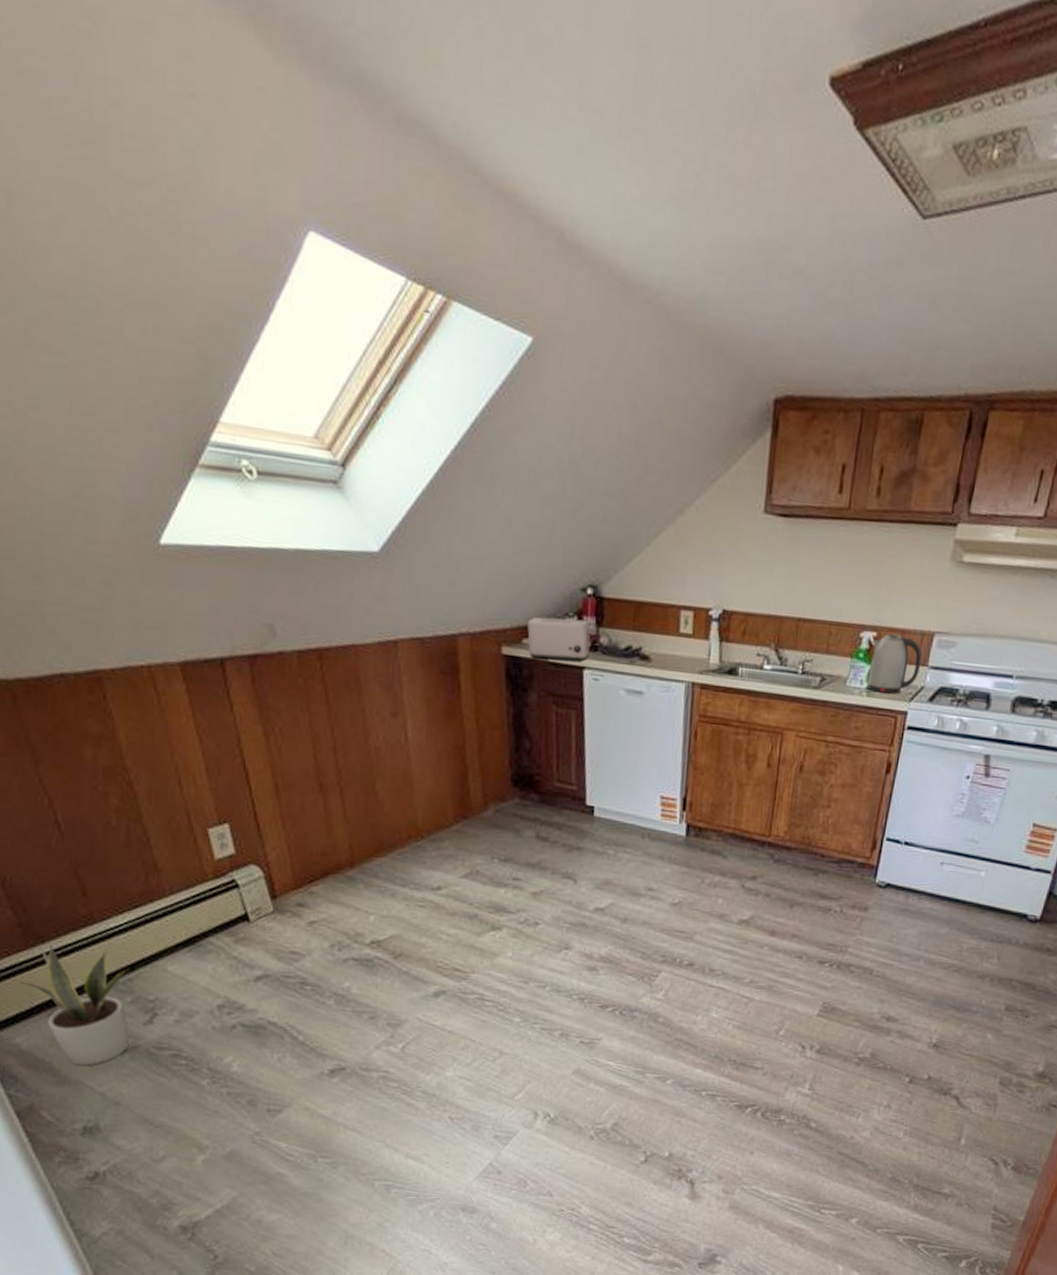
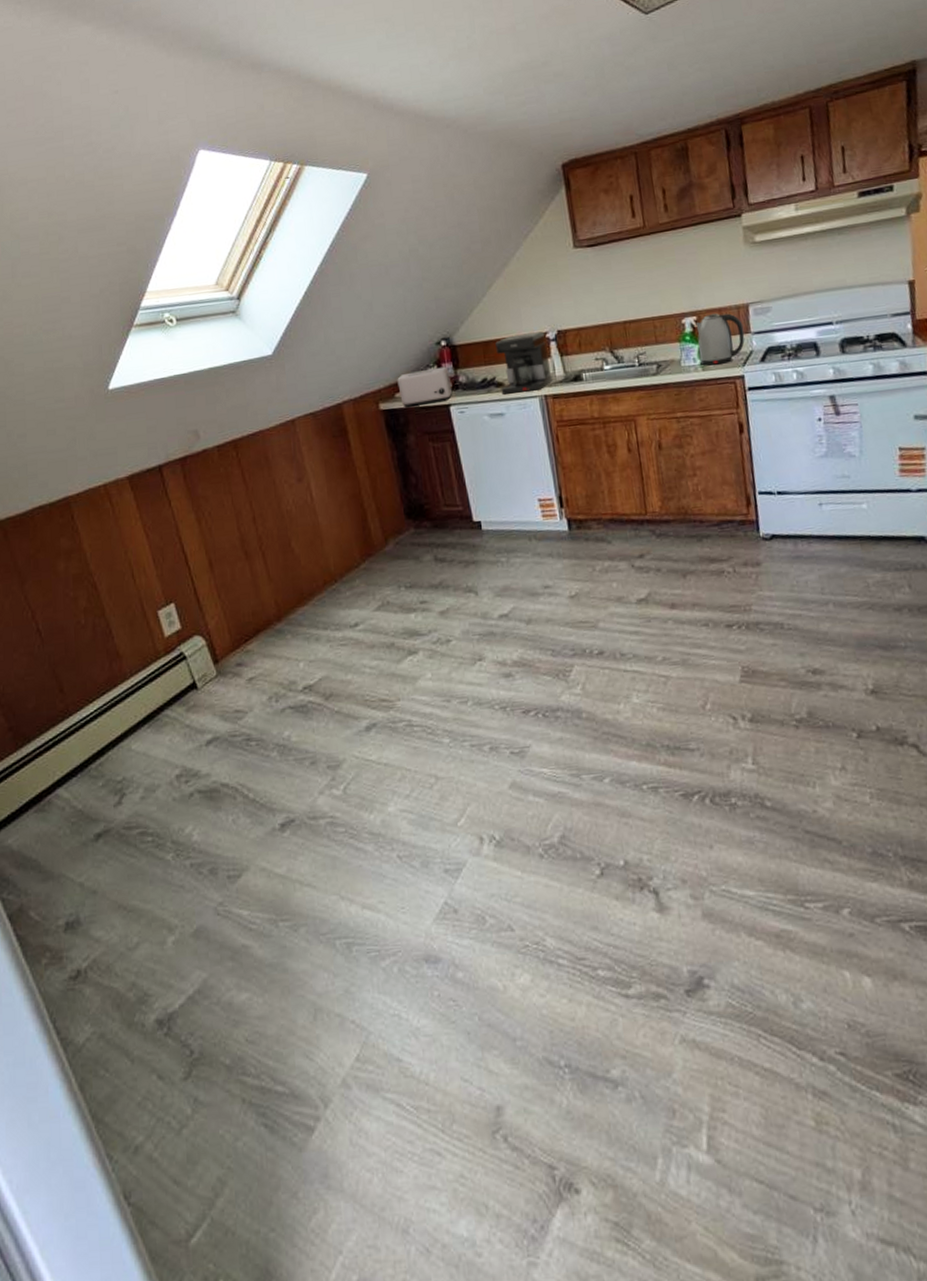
potted plant: present [20,945,130,1066] -> none [11,740,102,858]
coffee maker: none [645,602,709,676] -> present [495,331,553,395]

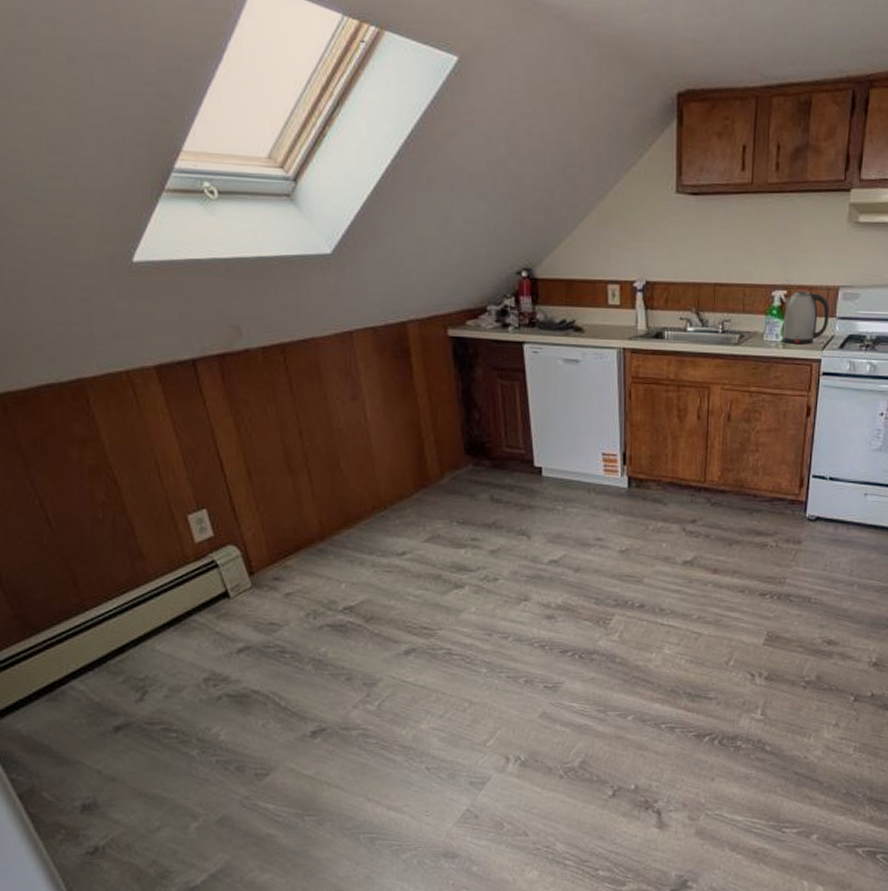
toaster: present [397,366,453,408] -> none [470,299,528,339]
coffee maker: present [495,331,553,395] -> none [579,278,634,343]

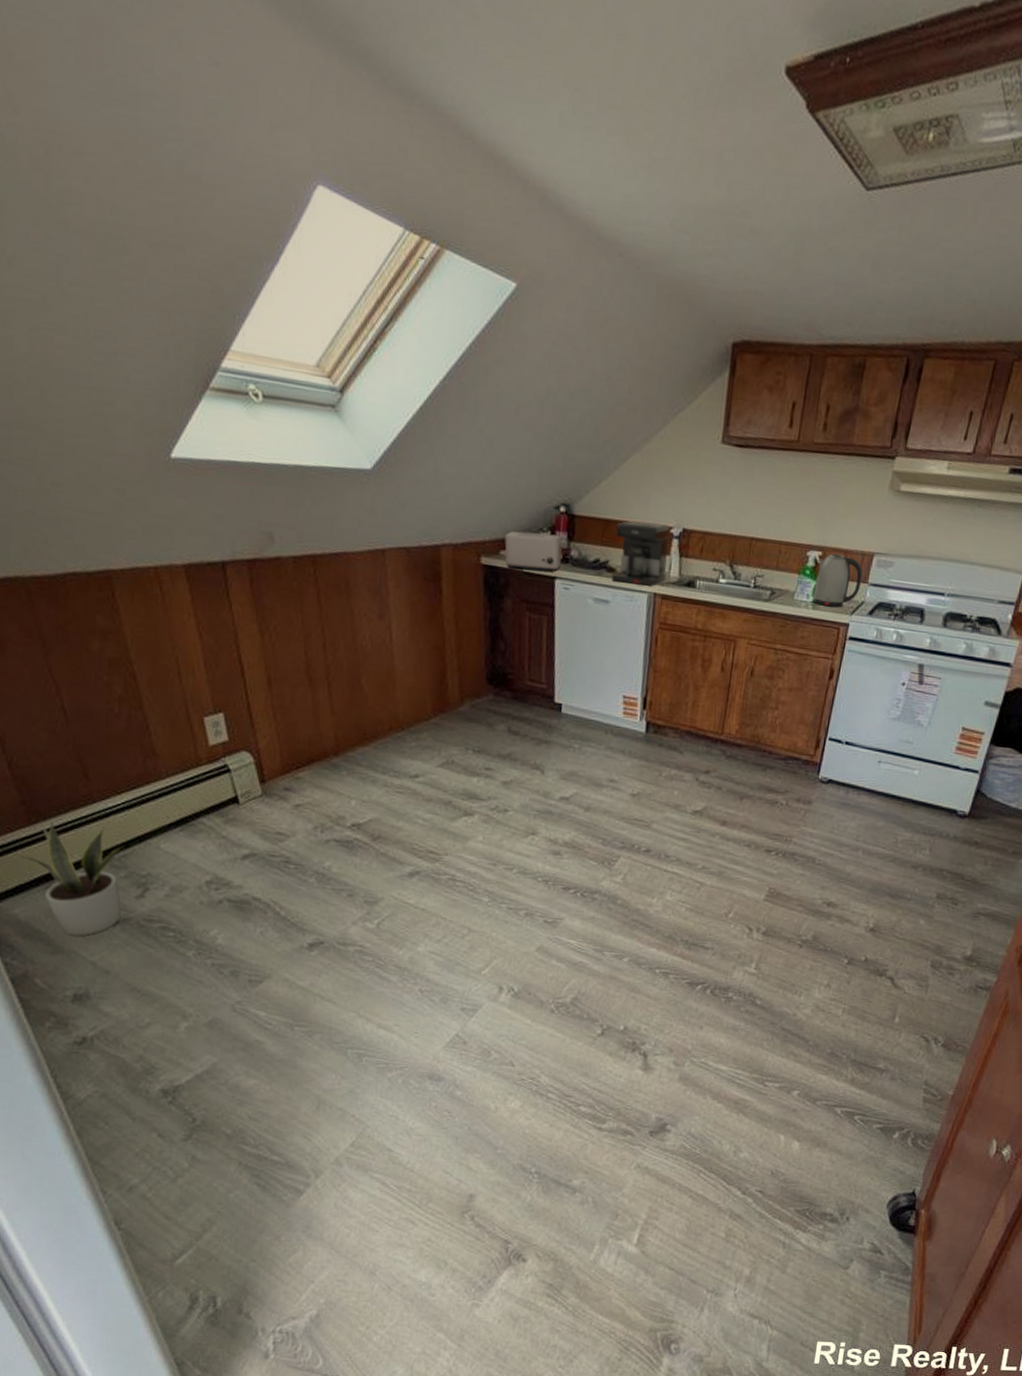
potted plant: none [18,634,122,746] -> present [21,822,125,936]
toaster: none [470,299,528,339] -> present [504,531,564,572]
coffee maker: none [579,278,634,343] -> present [611,520,670,587]

